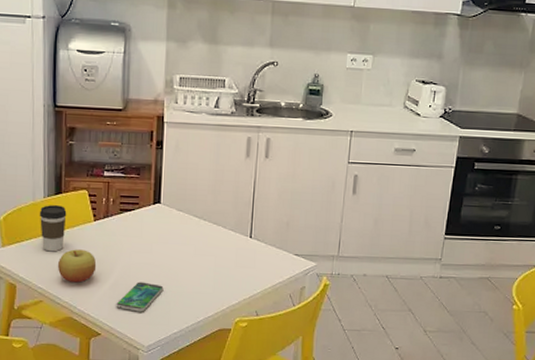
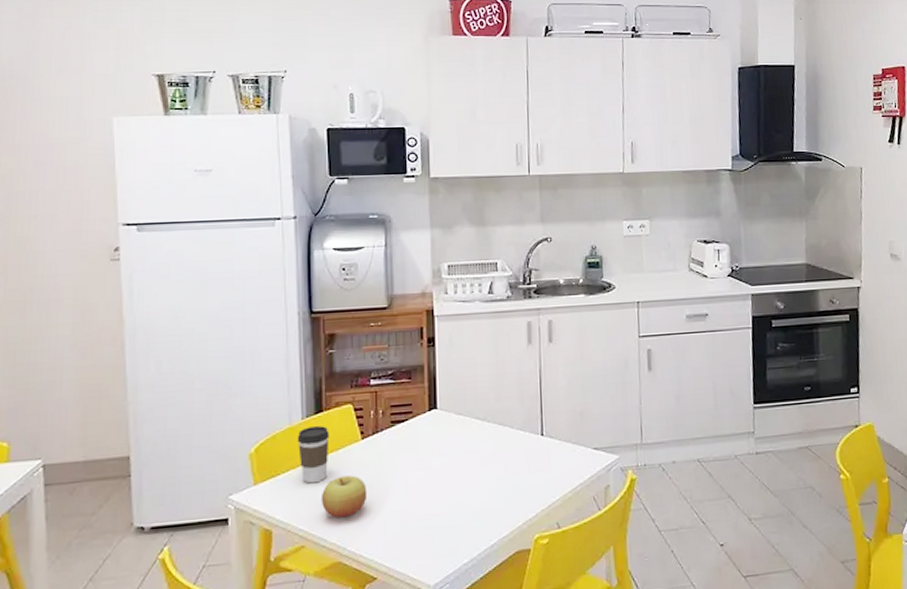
smartphone: present [116,281,164,312] -> none [393,505,448,544]

